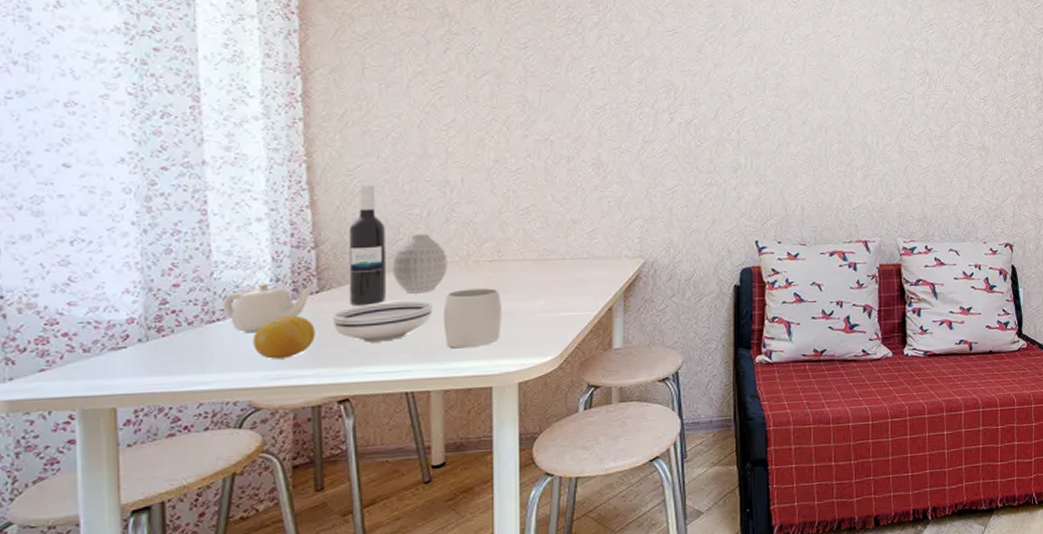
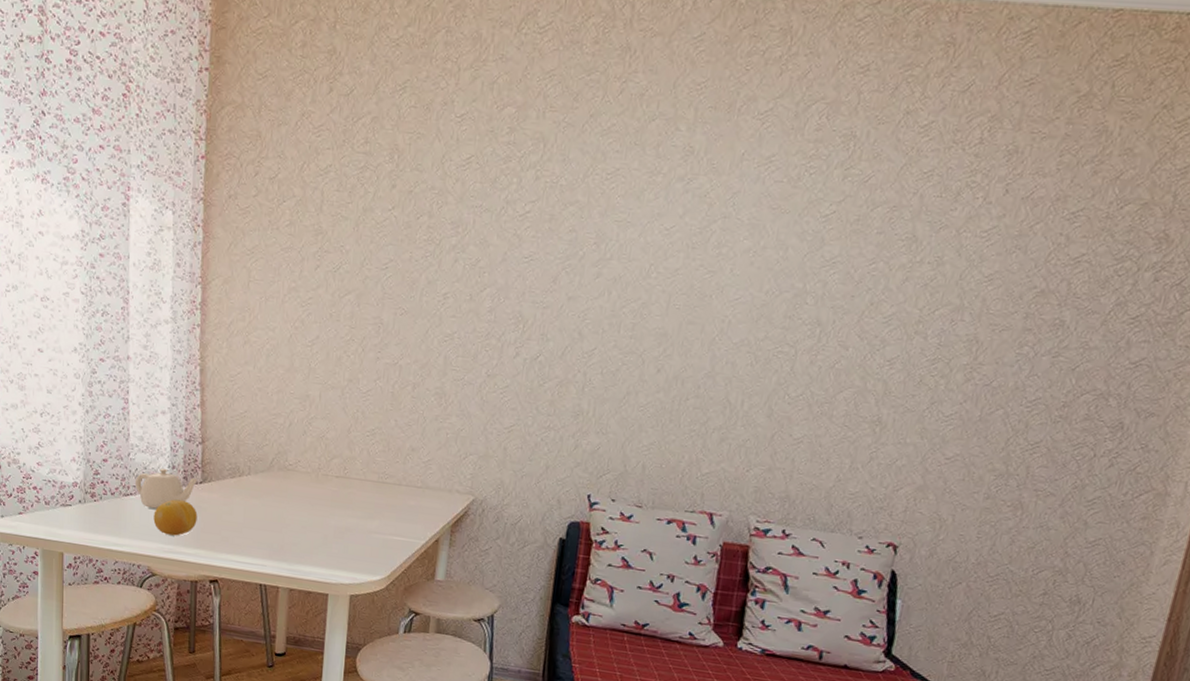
bowl: present [333,300,434,342] -> none [211,500,288,536]
wine bottle: present [348,185,386,306] -> none [223,390,255,502]
vase: present [392,233,449,294] -> none [258,441,303,498]
mug: present [442,288,502,349] -> none [293,499,343,555]

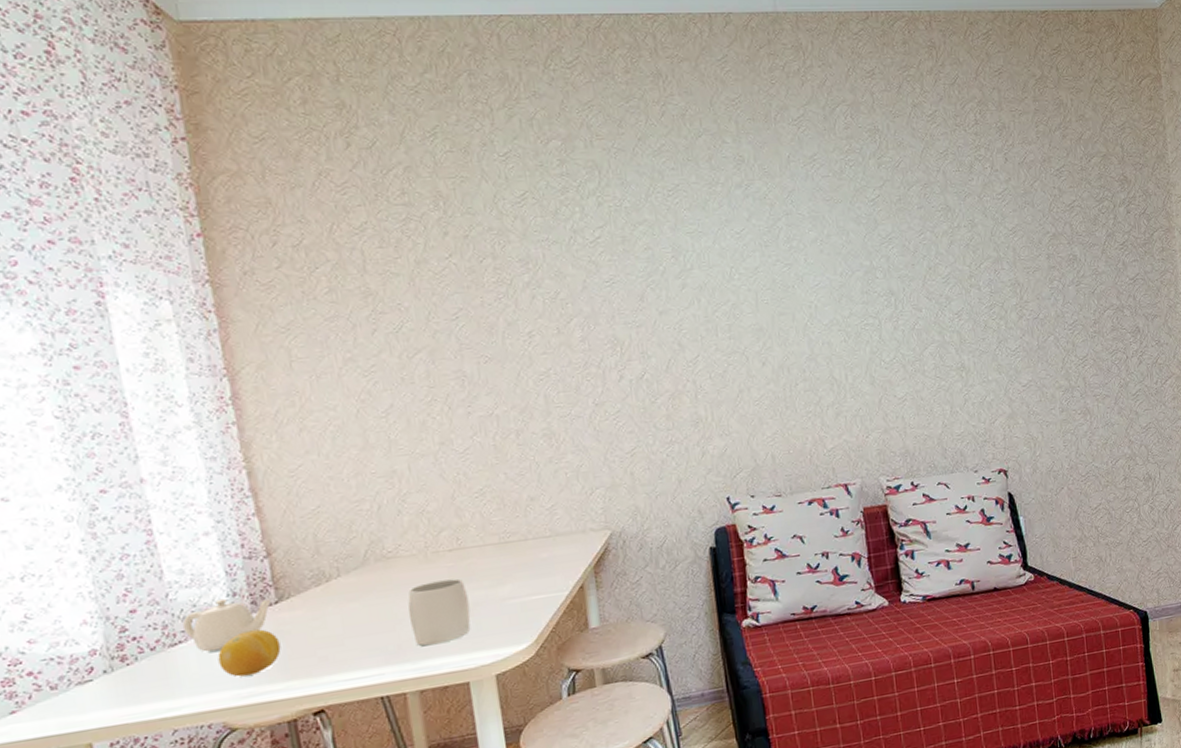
mug: none [293,499,343,555] -> present [408,578,471,646]

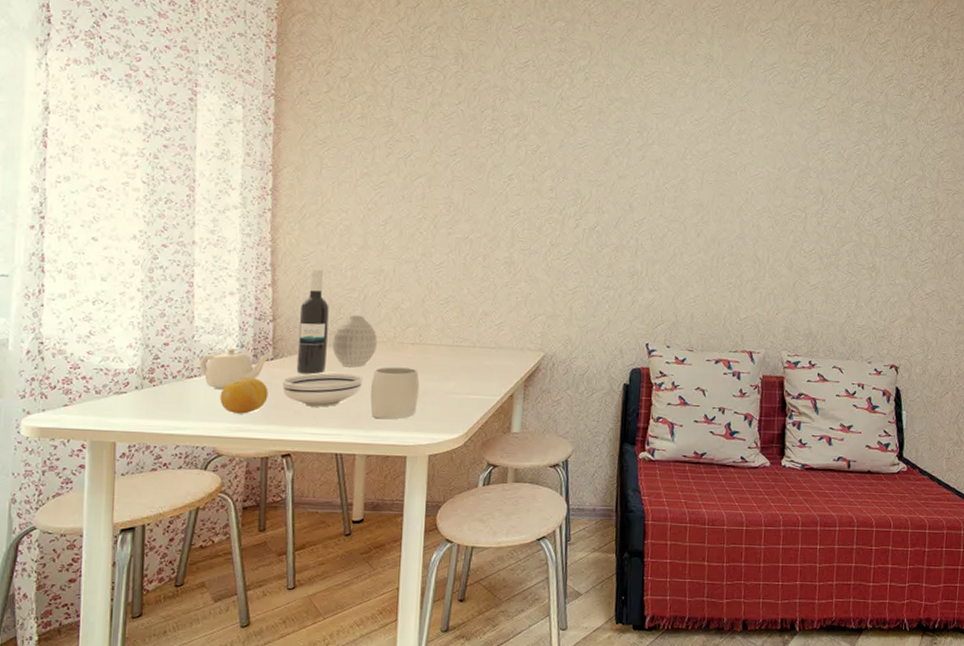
bowl: none [295,599,398,649] -> present [282,372,364,407]
wine bottle: none [298,483,348,613] -> present [296,269,329,375]
vase: none [348,528,407,594] -> present [332,314,378,368]

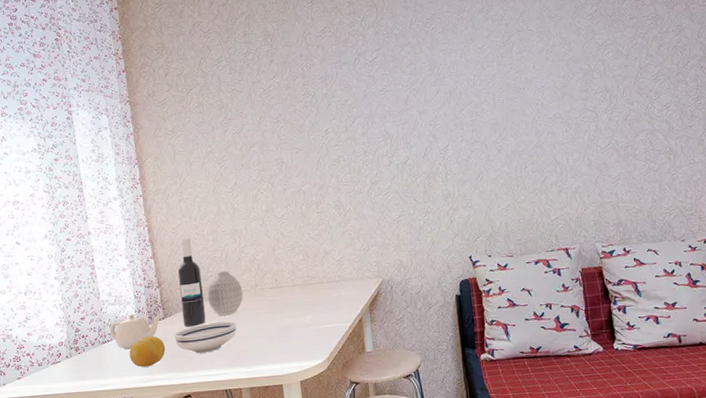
mug: present [370,367,420,420] -> none [243,309,284,356]

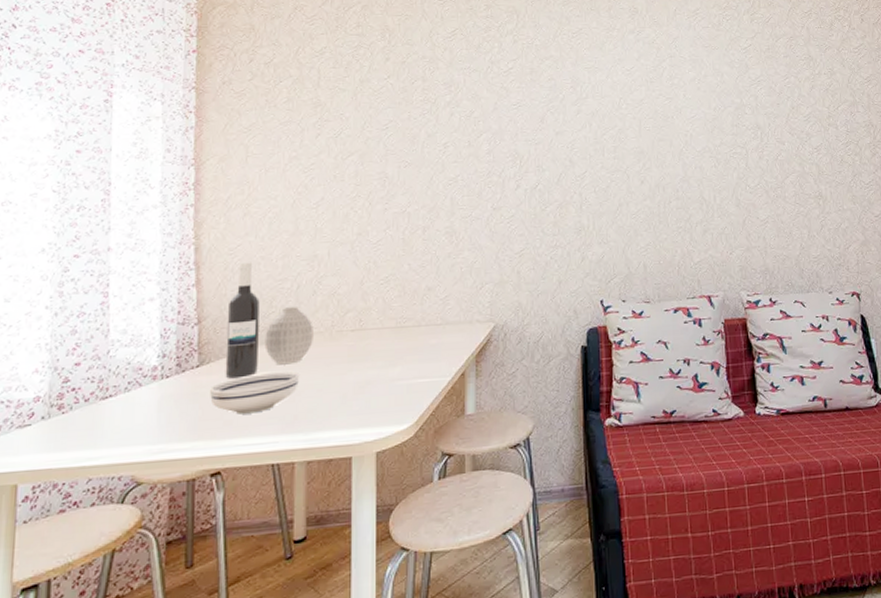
teapot: present [110,313,161,349] -> none [116,359,194,408]
fruit: present [129,336,166,368] -> none [139,390,194,434]

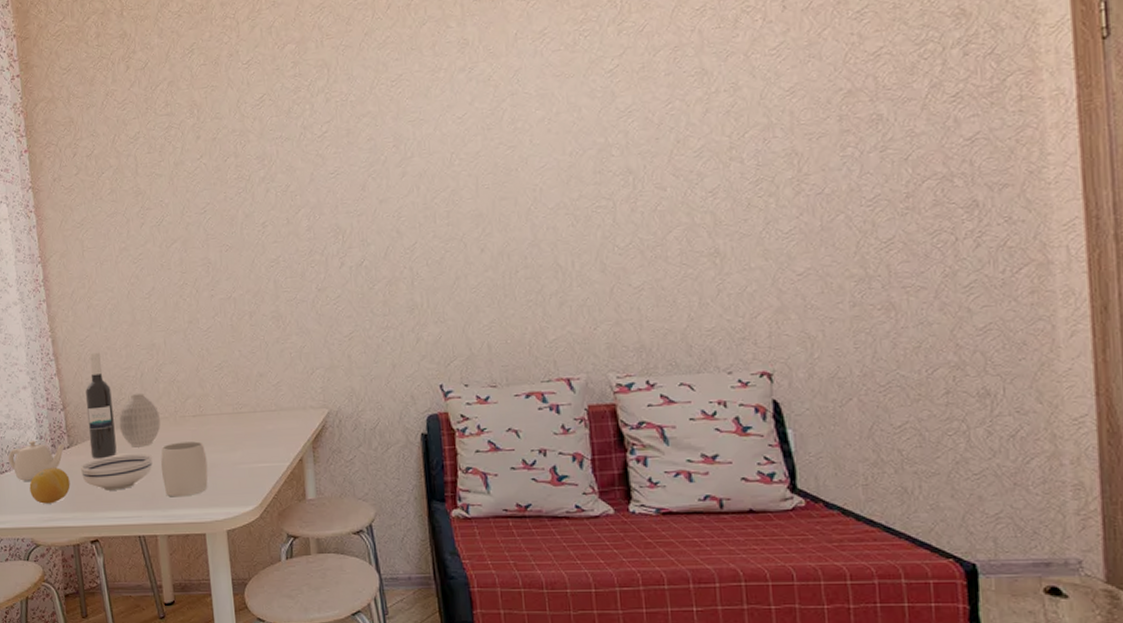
teapot: none [116,359,194,408] -> present [8,440,65,481]
fruit: none [139,390,194,434] -> present [29,468,71,504]
mug: none [308,357,362,419] -> present [160,441,208,497]

